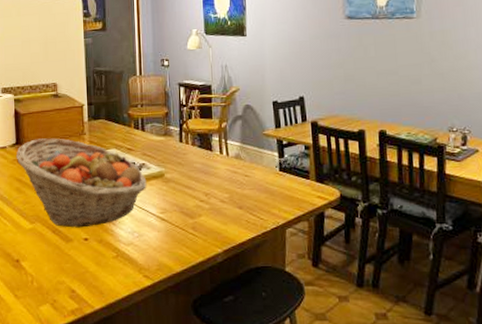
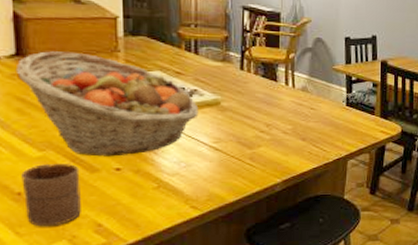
cup: none [19,235,60,291] -> present [21,164,82,227]

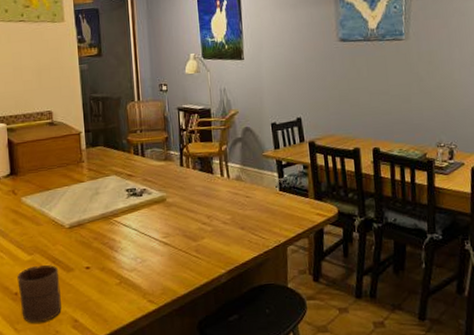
fruit basket: present [15,51,199,157] -> none [10,167,149,257]

